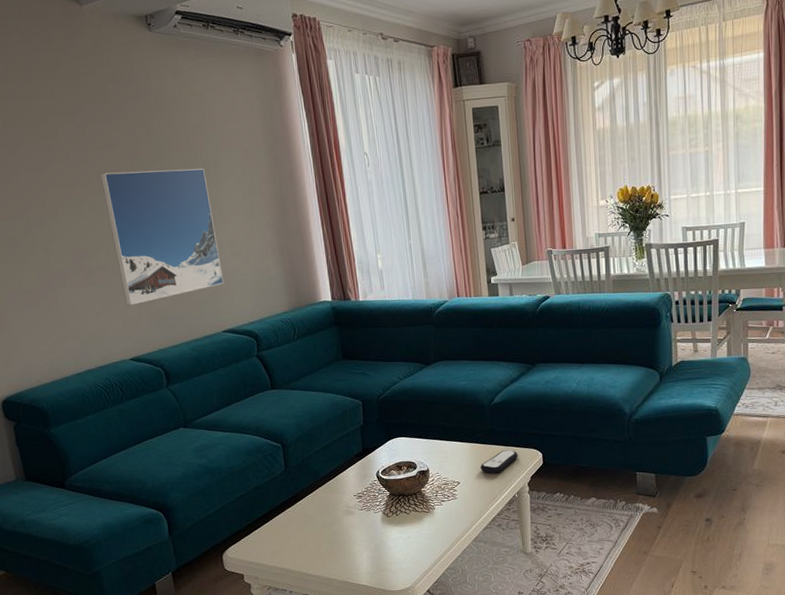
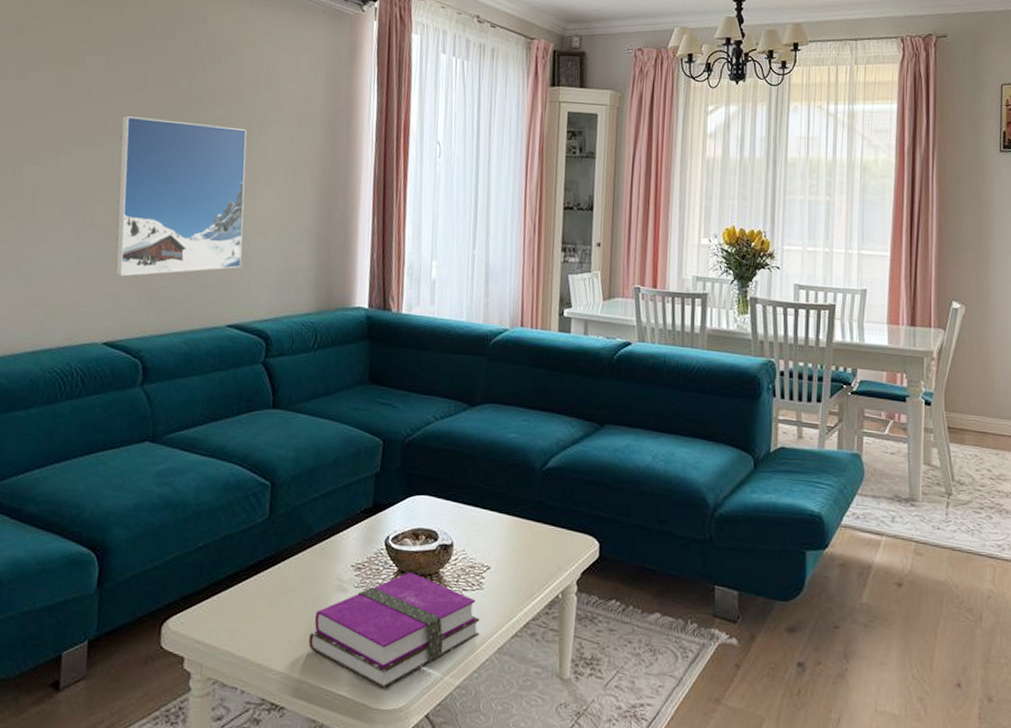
hardback book: none [332,493,459,577] -> present [308,571,480,689]
remote control: present [480,449,518,474] -> none [519,531,569,562]

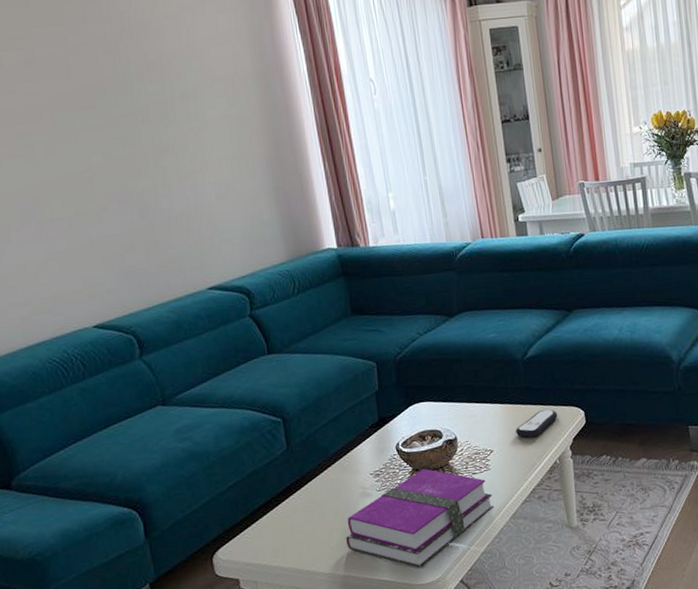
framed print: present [115,116,247,277] -> none [55,100,208,263]
remote control: none [519,531,569,562] -> present [516,409,558,438]

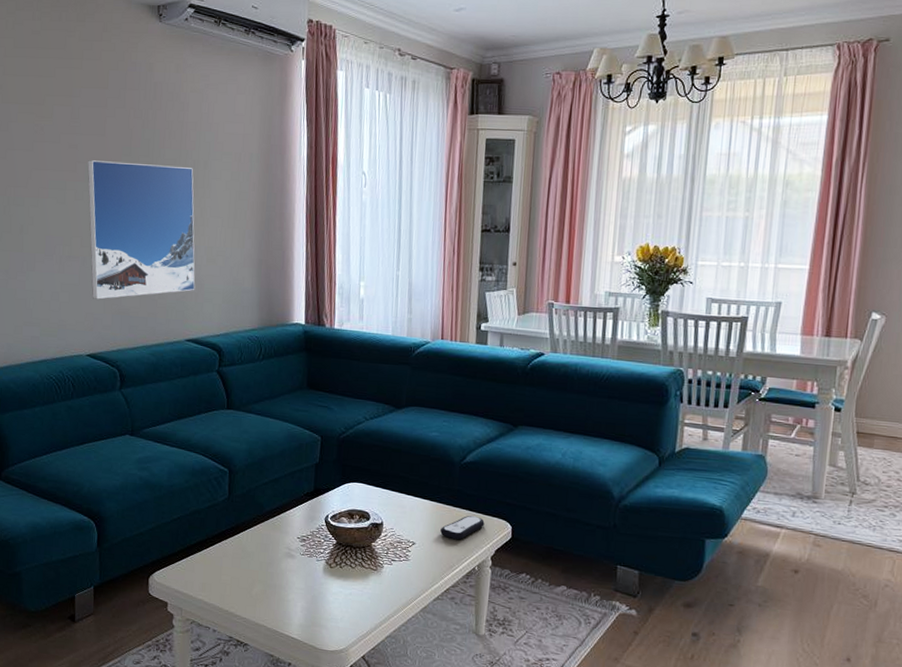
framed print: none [55,100,208,263] -> present [87,160,196,300]
hardback book: present [346,468,495,568] -> none [265,544,407,635]

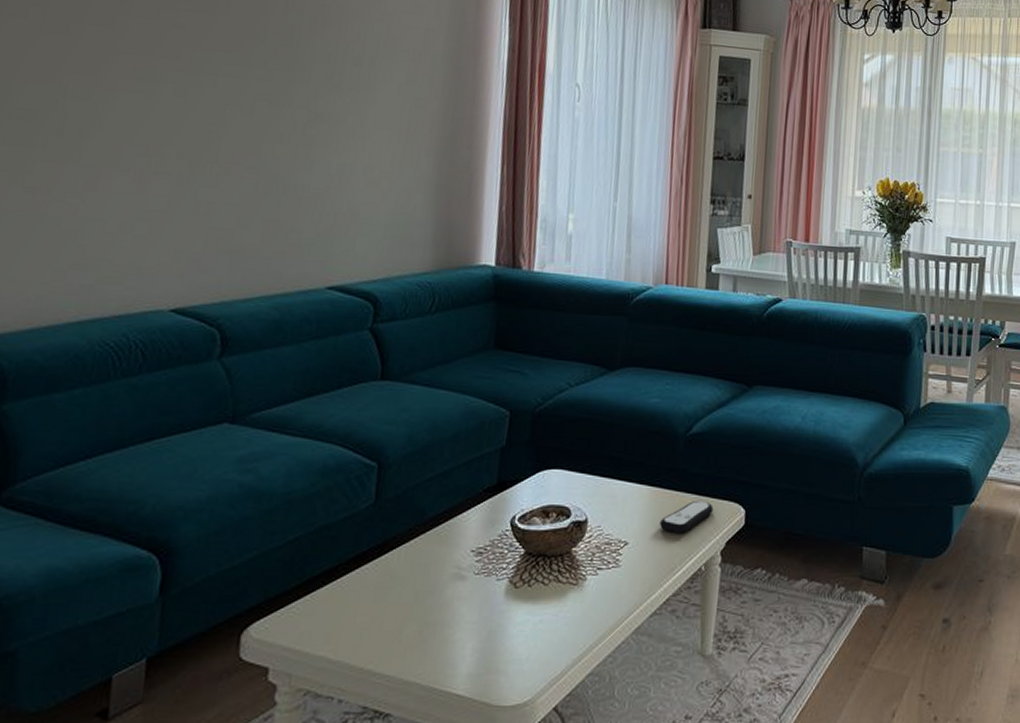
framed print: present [87,160,196,300] -> none [187,45,355,233]

